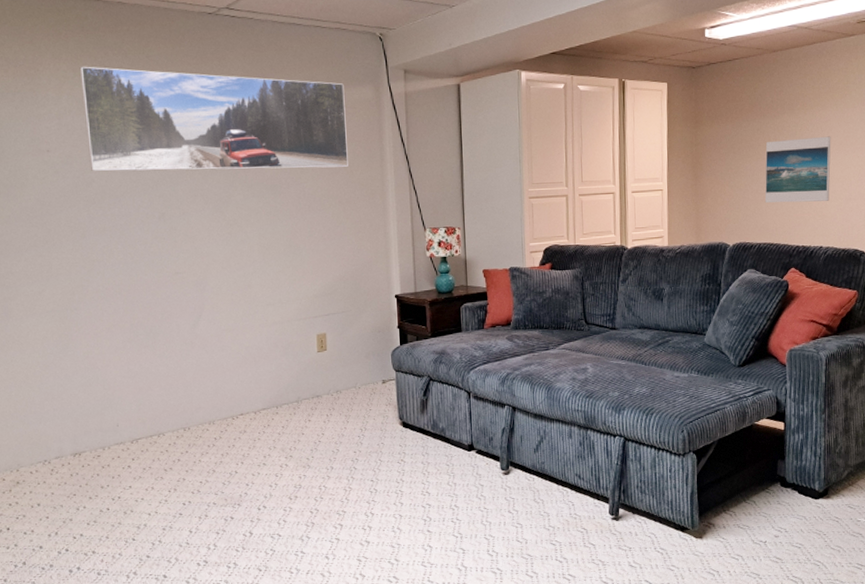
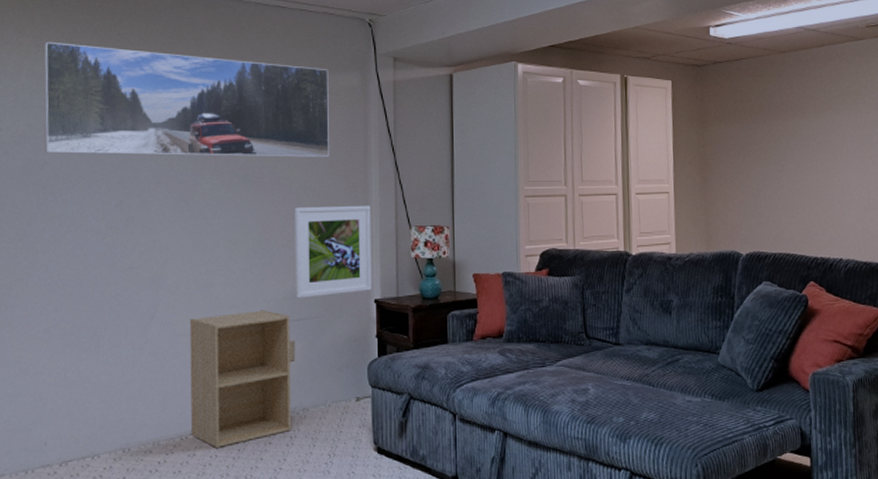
shelf: none [233,306,328,426] -> present [190,310,292,449]
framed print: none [319,210,392,297] -> present [294,205,372,299]
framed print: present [764,136,831,203] -> none [777,141,847,211]

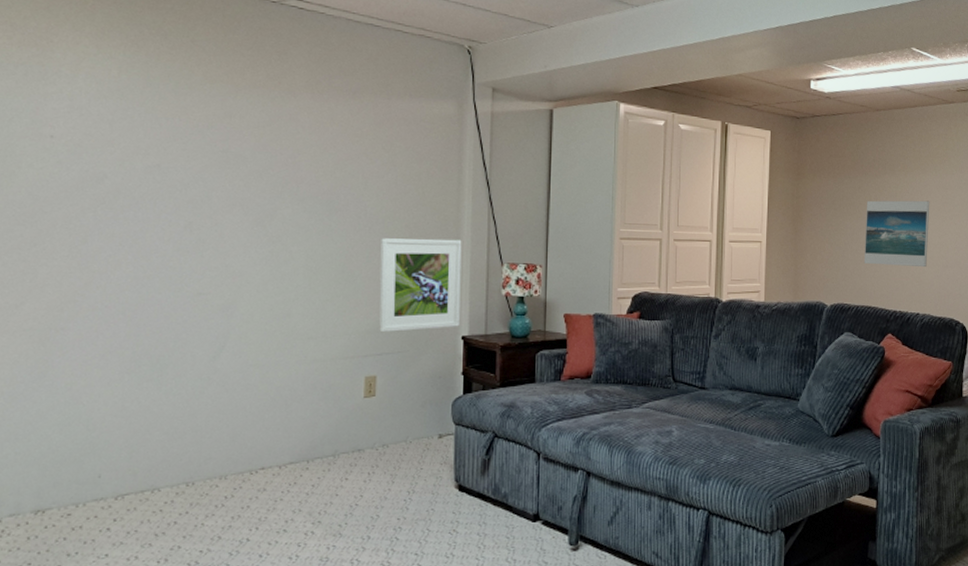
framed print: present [43,41,329,157] -> none [103,43,423,187]
shelf: present [190,310,292,449] -> none [261,342,373,484]
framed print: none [777,141,847,211] -> present [864,200,930,267]

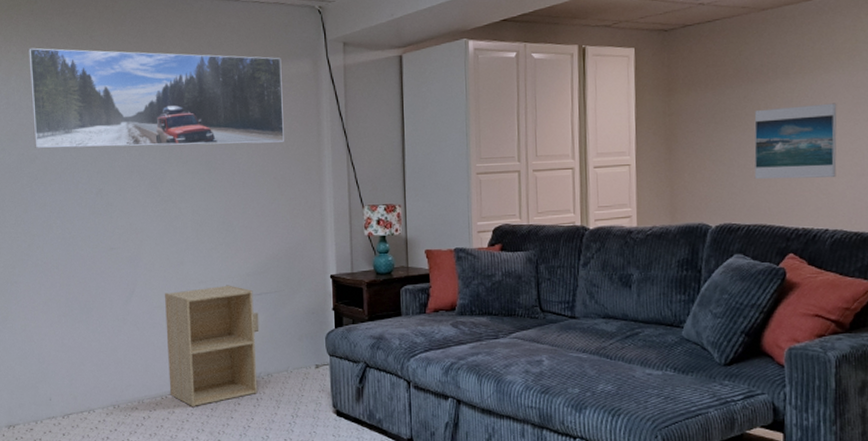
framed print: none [103,43,423,187] -> present [28,48,284,148]
shelf: none [261,342,373,484] -> present [165,285,258,408]
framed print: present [378,238,462,333] -> none [253,186,328,275]

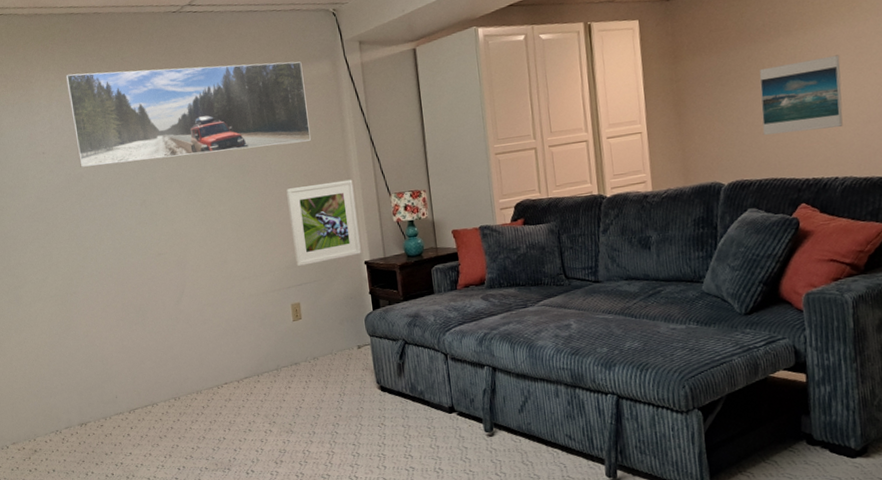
shelf: present [165,285,258,408] -> none [212,278,306,394]
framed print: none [253,186,328,275] -> present [286,179,361,267]

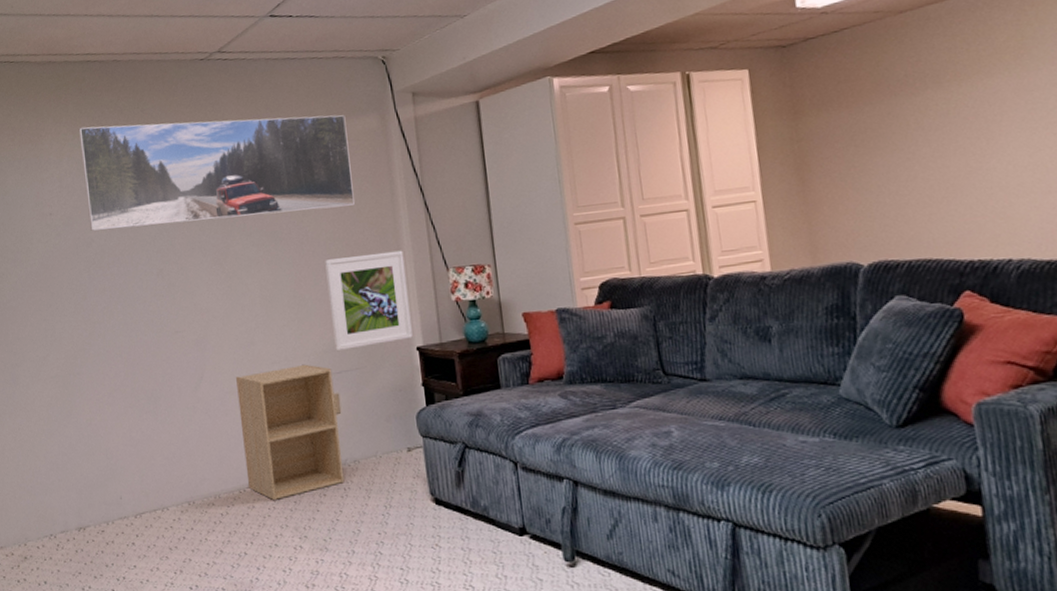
shelf: none [212,278,306,394] -> present [236,364,345,501]
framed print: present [759,54,843,135] -> none [903,111,1015,207]

